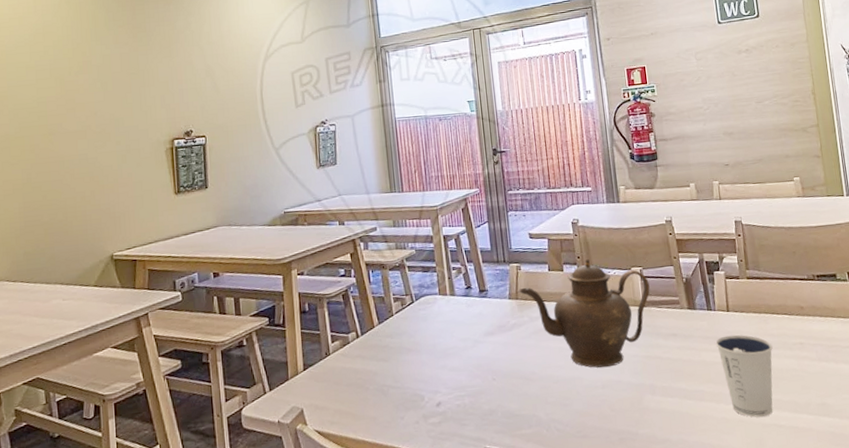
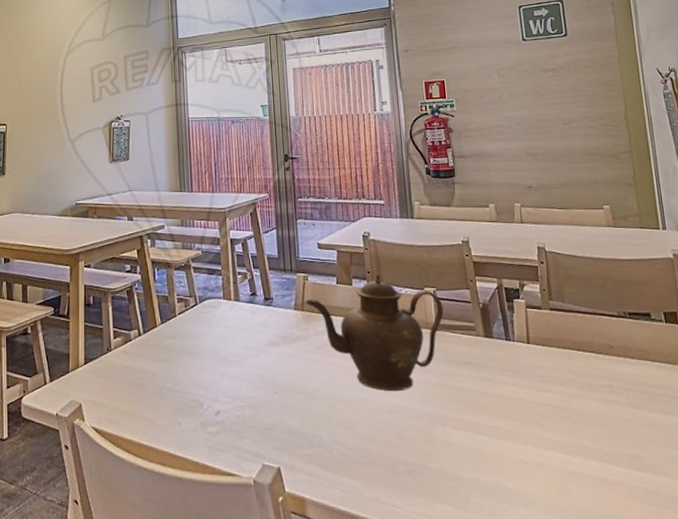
dixie cup: present [715,335,773,418] -> none [514,369,578,464]

